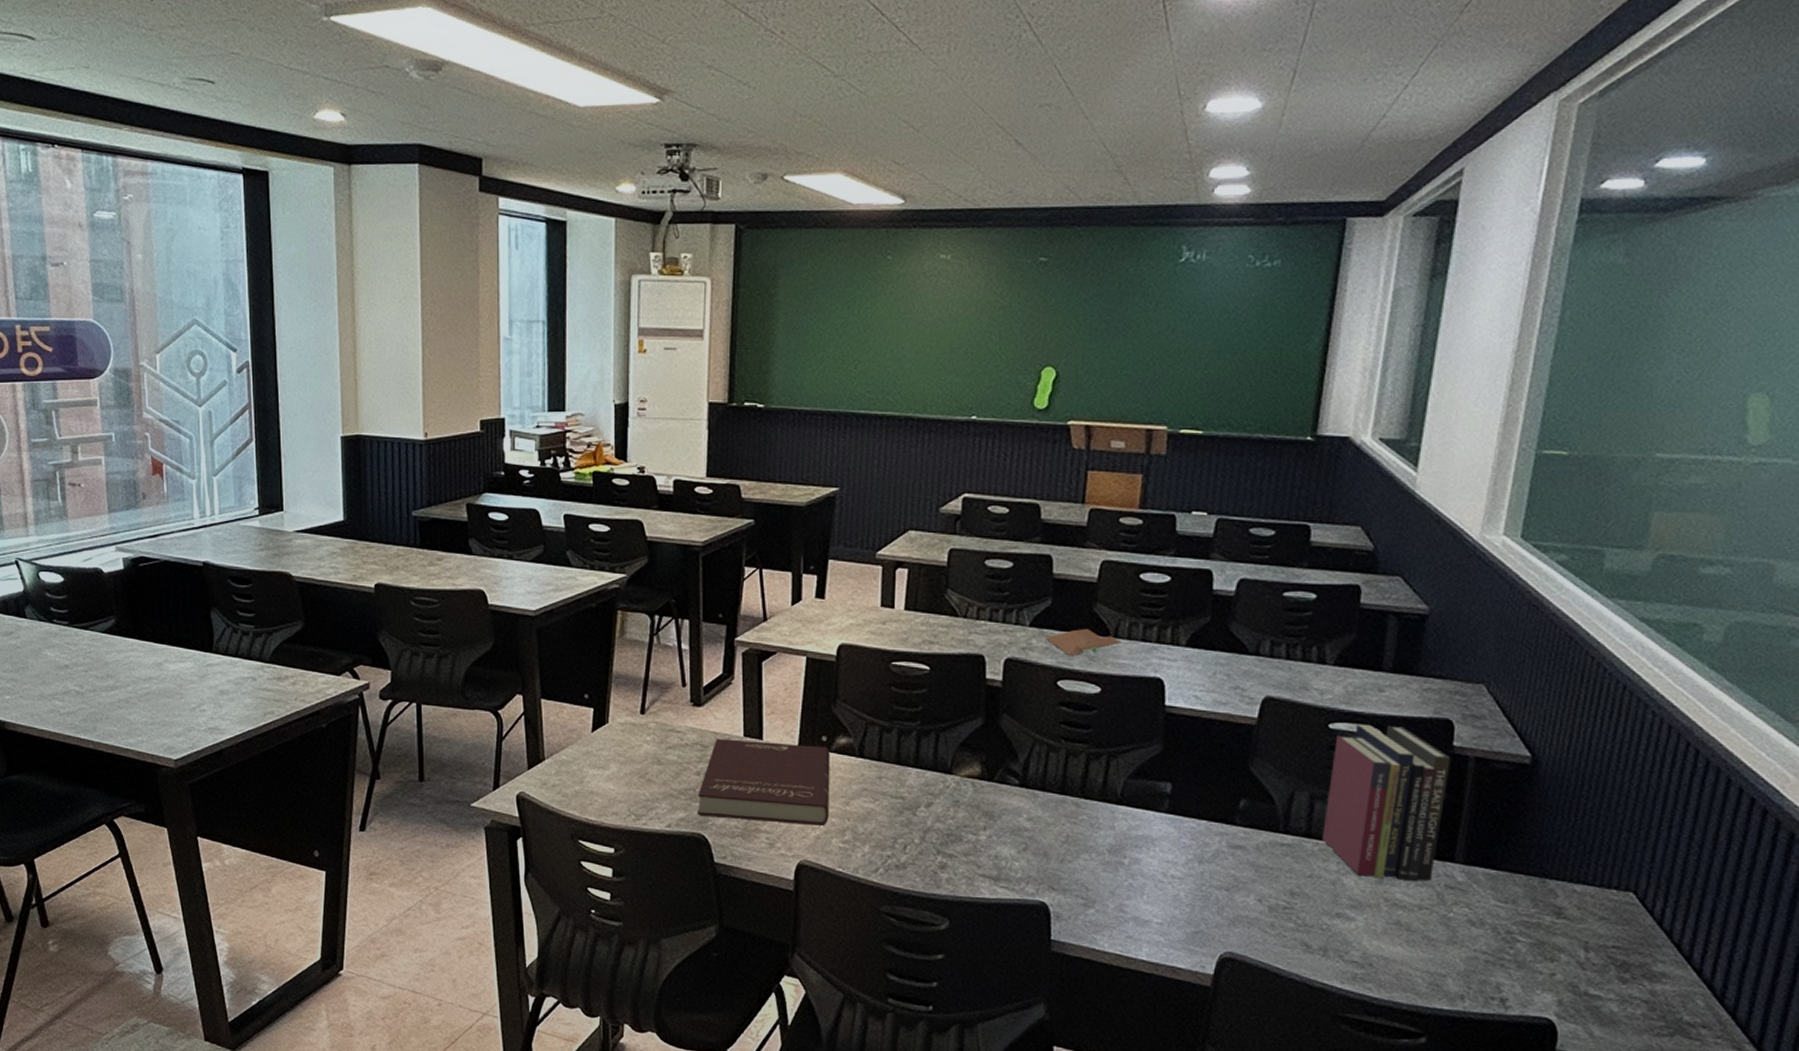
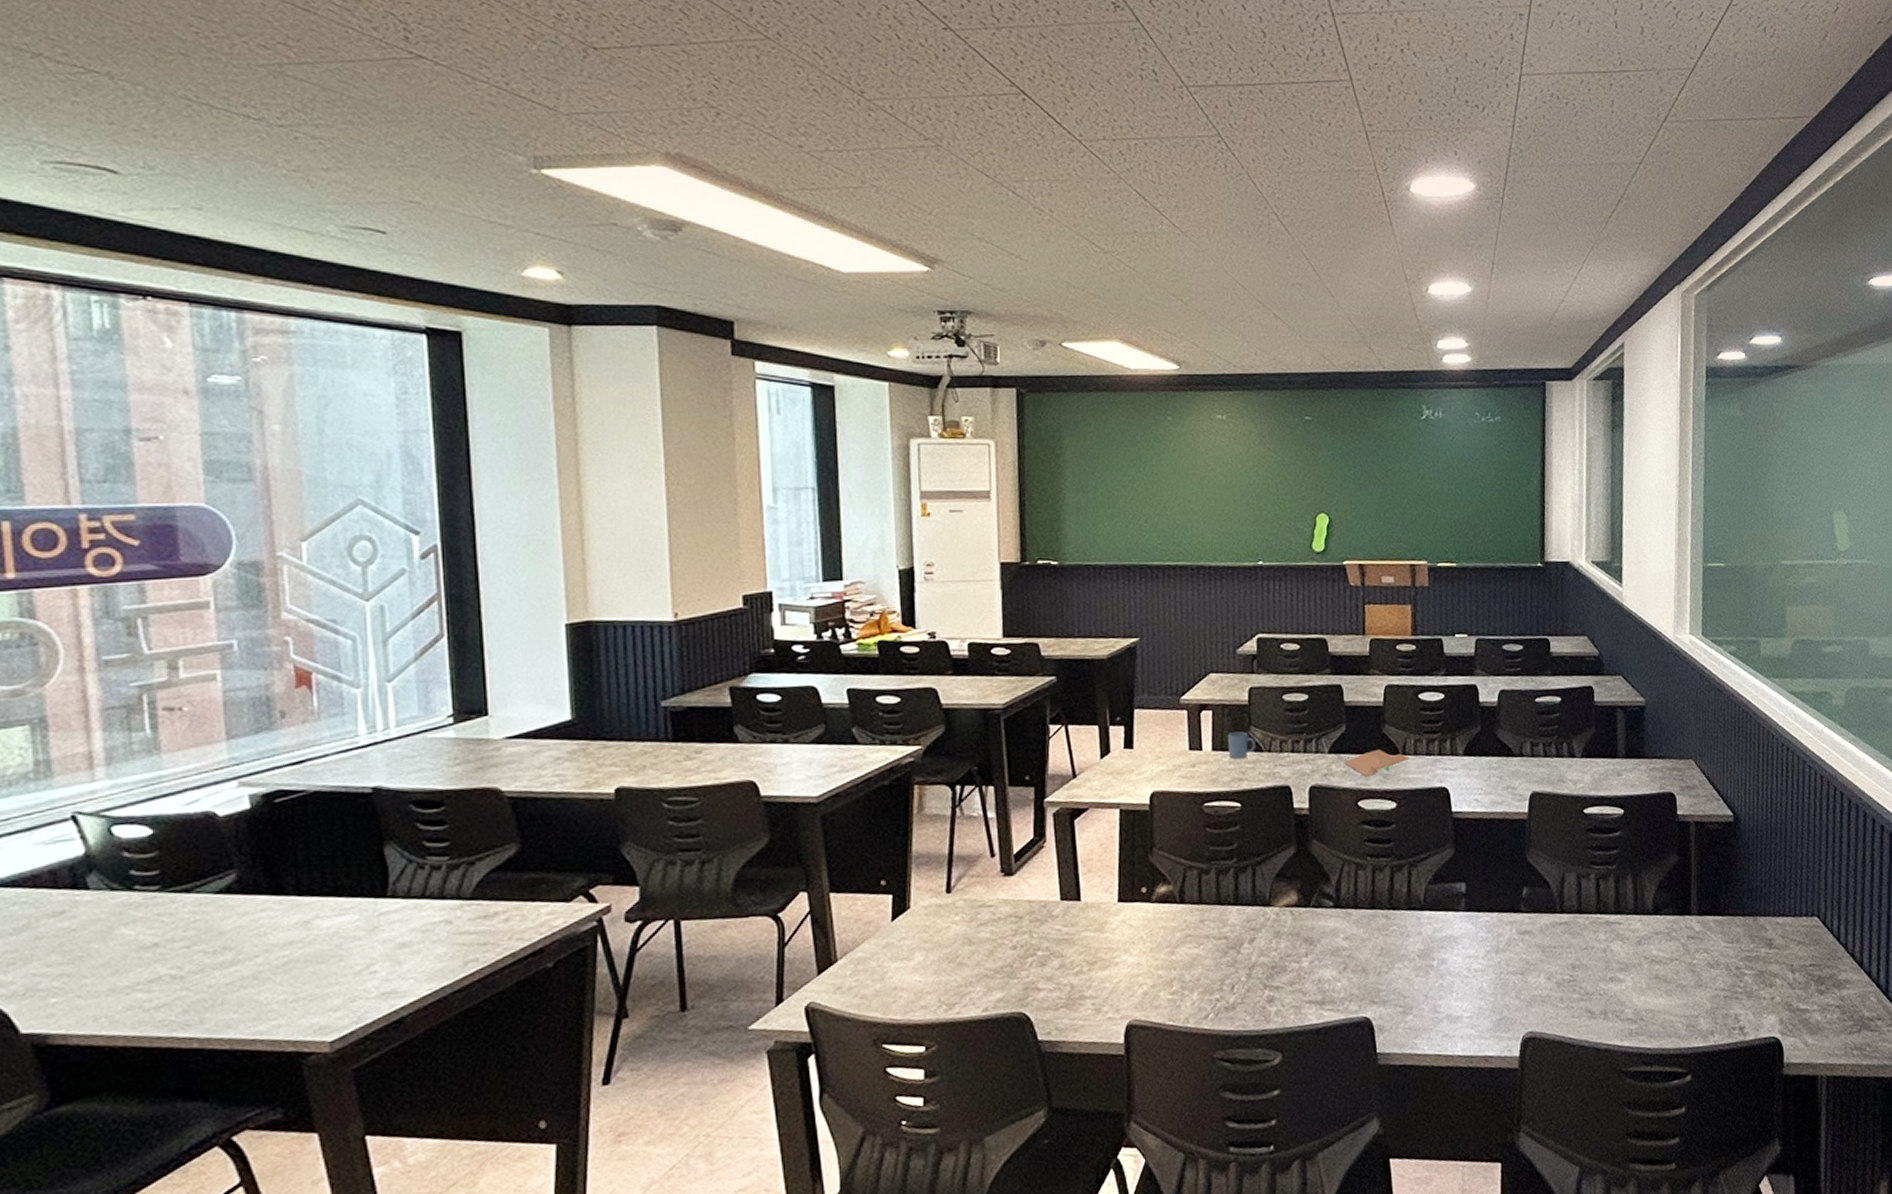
book: present [697,738,831,826] -> none [1015,898,1155,993]
mug: none [921,593,951,622] -> present [1227,731,1256,760]
books: present [1322,723,1451,882] -> none [1590,803,1678,941]

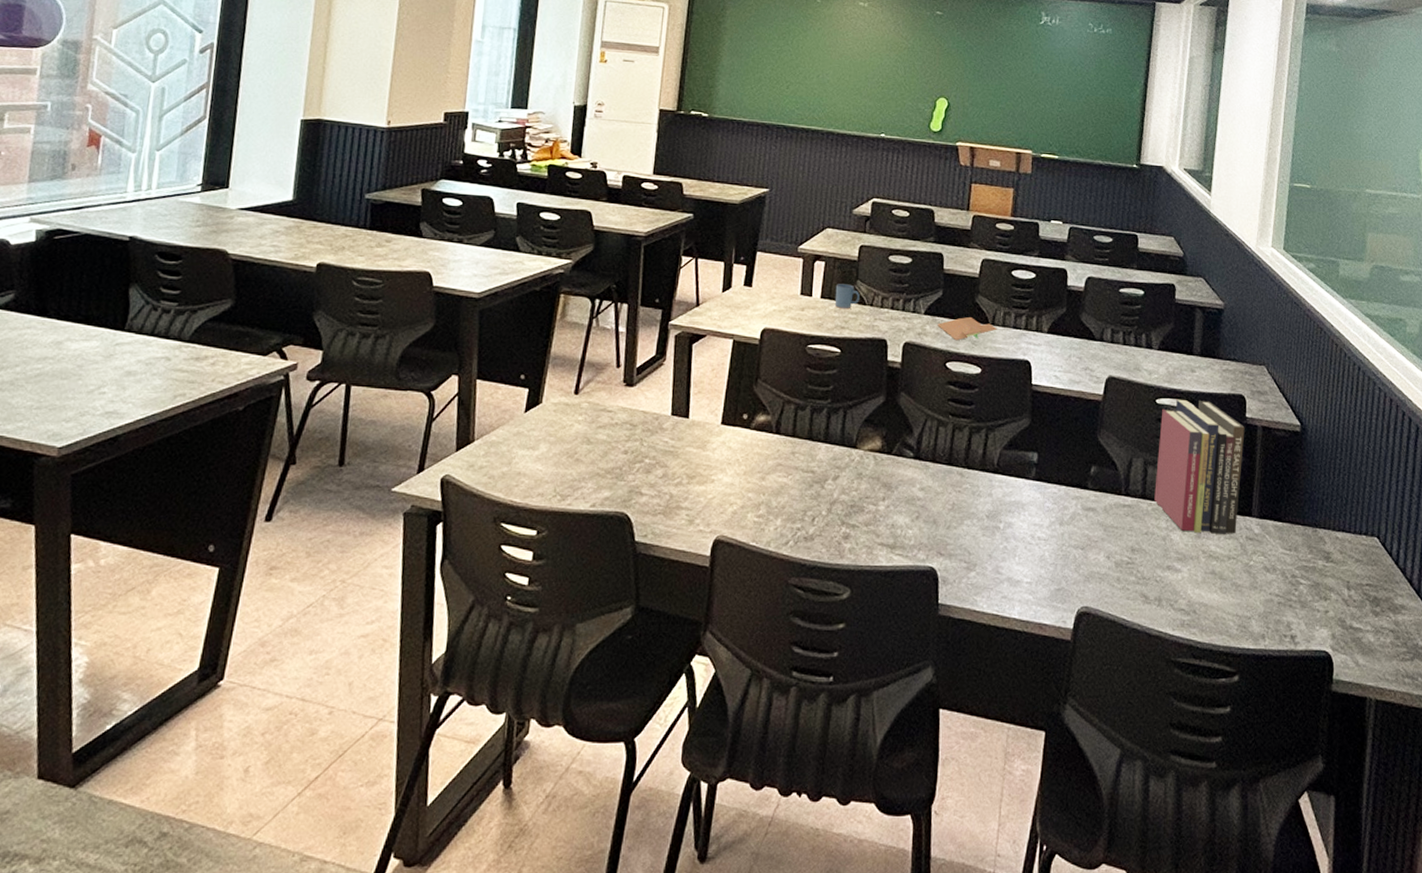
books: none [1590,803,1678,941] -> present [1154,399,1245,534]

